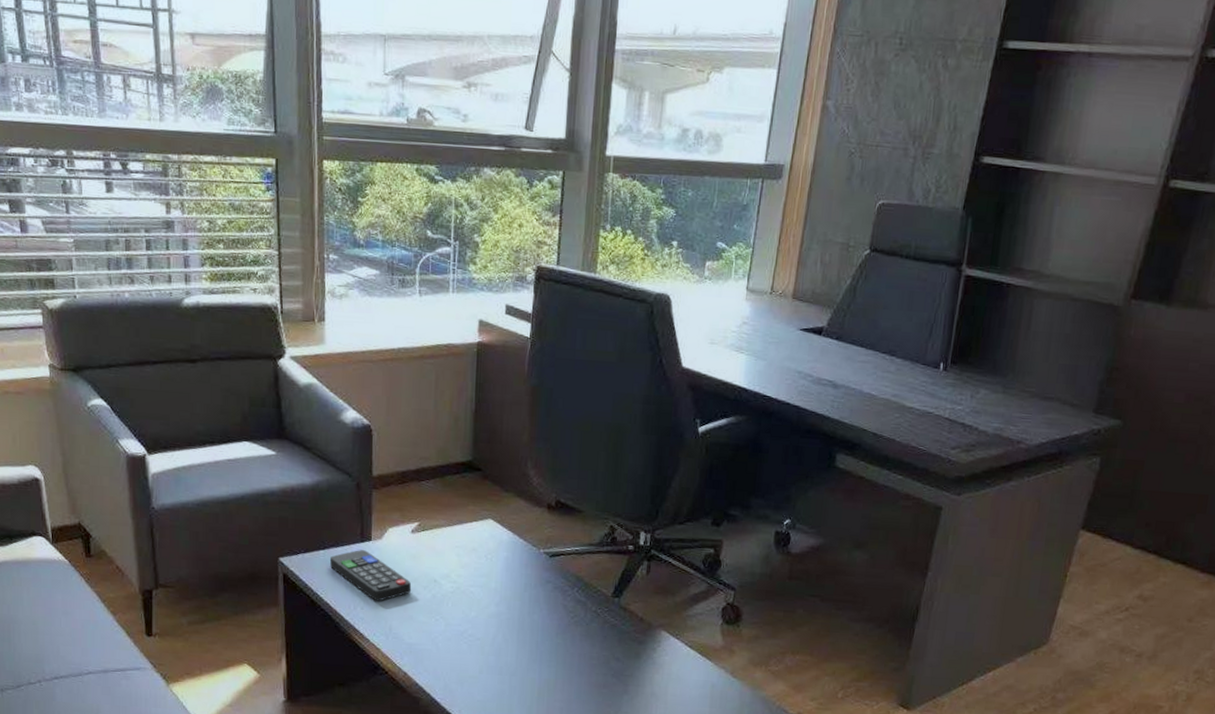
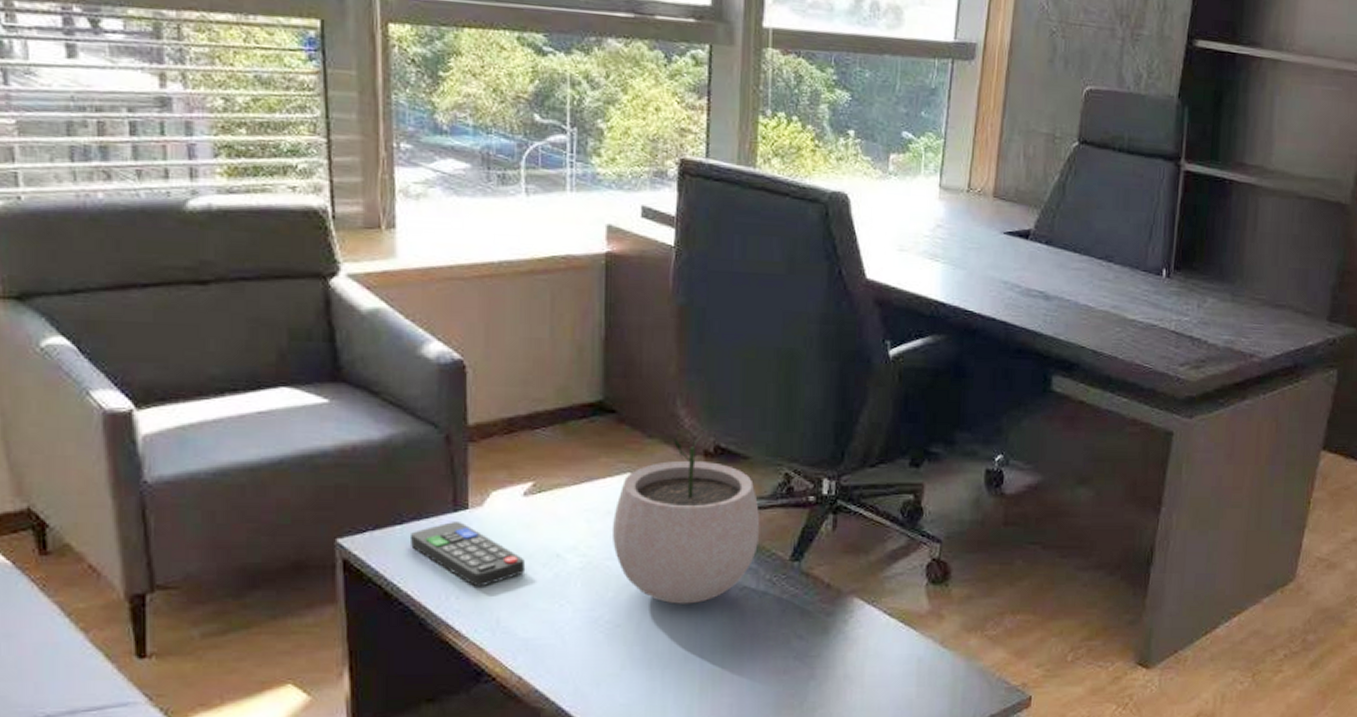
plant pot: none [475,492,589,626] -> present [611,436,760,604]

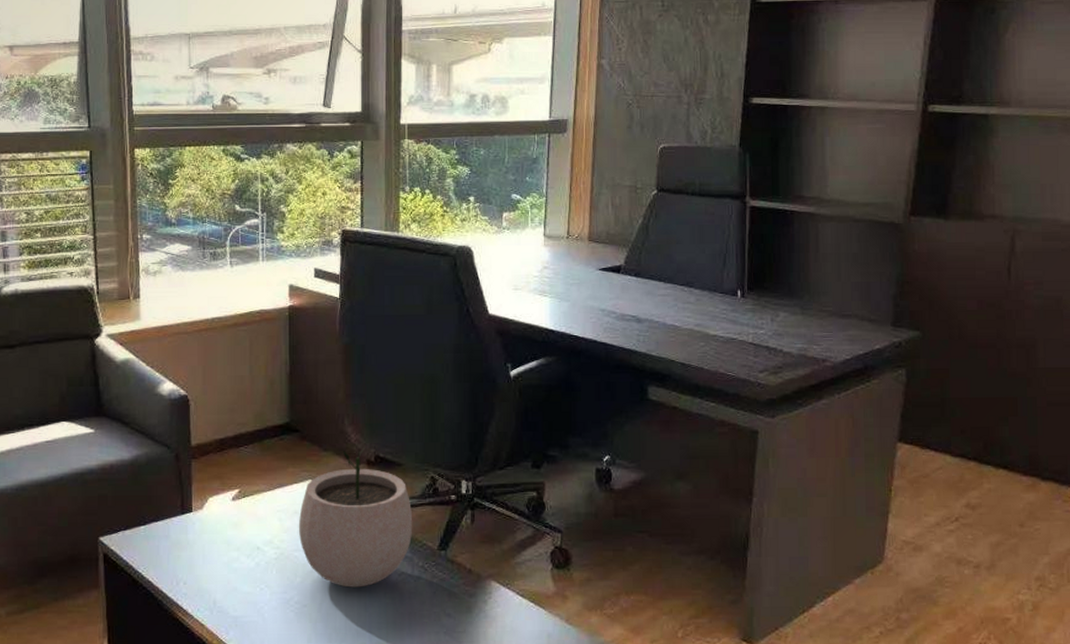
remote control: present [409,520,526,587] -> none [150,521,235,575]

